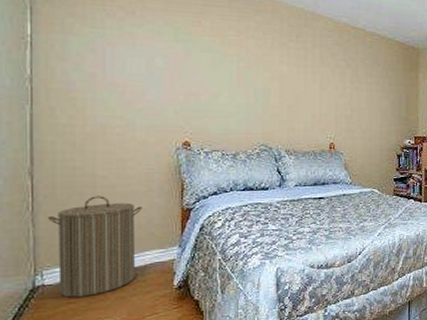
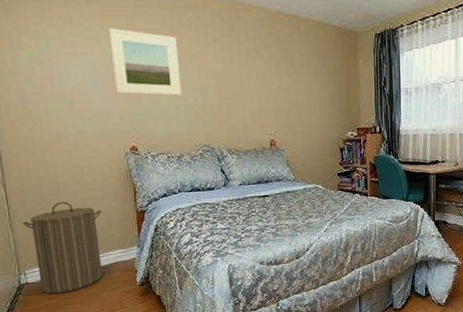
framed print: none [172,23,244,94] -> present [108,28,182,96]

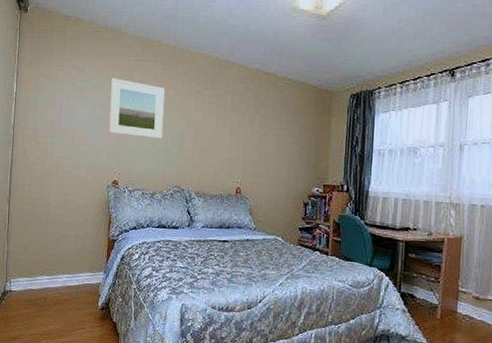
laundry hamper: present [22,201,102,294] -> none [17,222,80,305]

